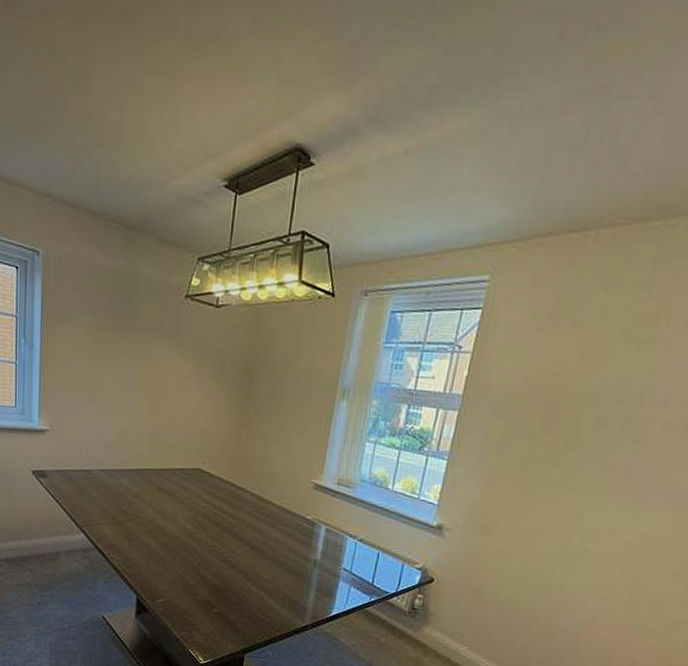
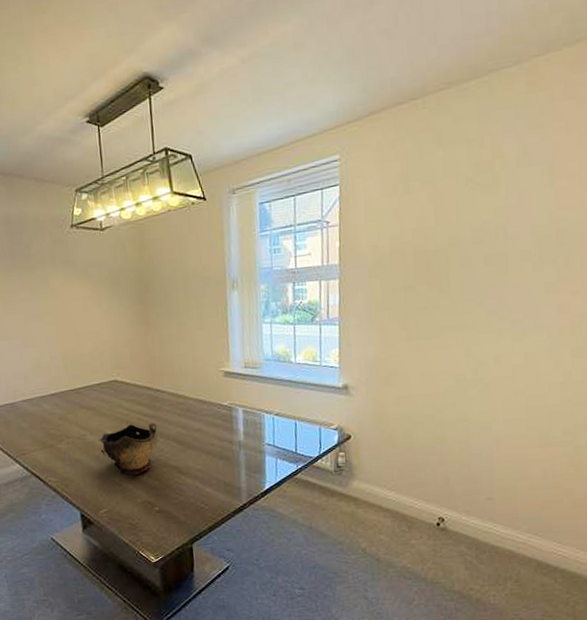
decorative bowl: none [169,518,233,571] -> present [98,422,159,475]

